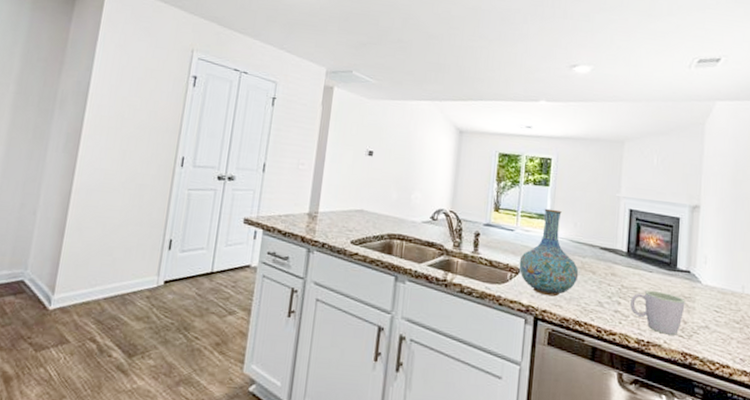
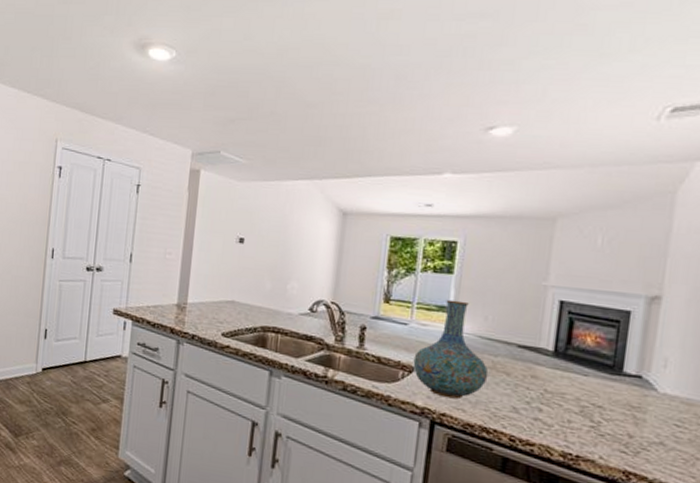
mug: present [630,290,685,335] -> none [555,396,633,451]

